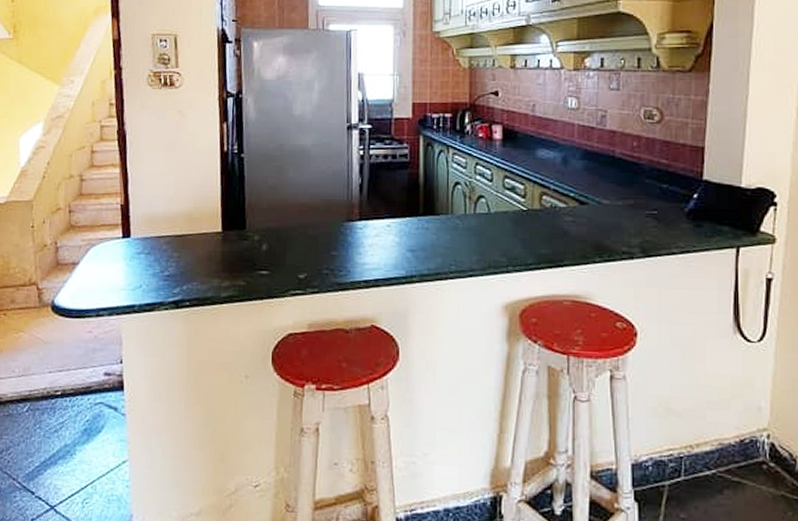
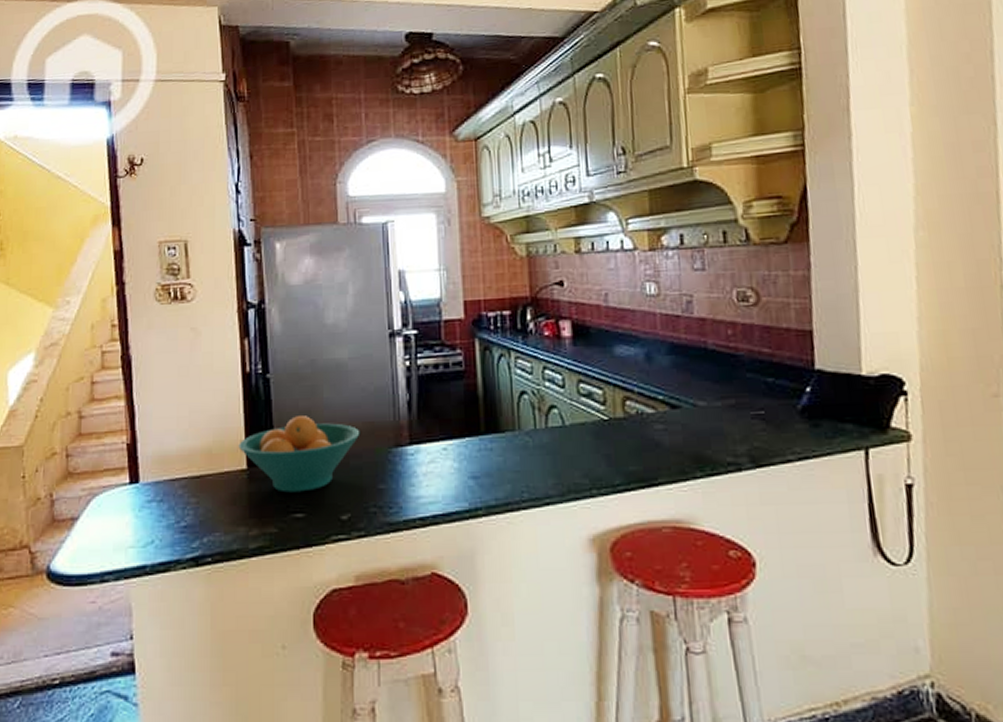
fruit bowl: none [215,191,319,254] -> present [238,416,360,493]

